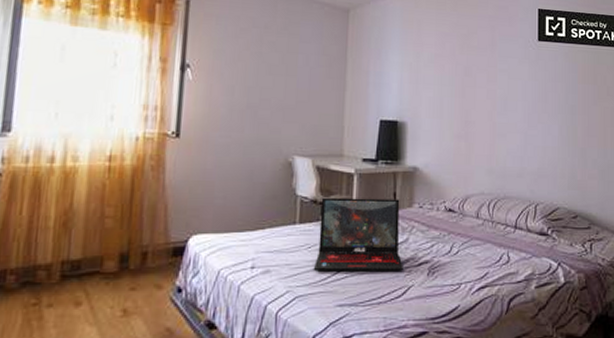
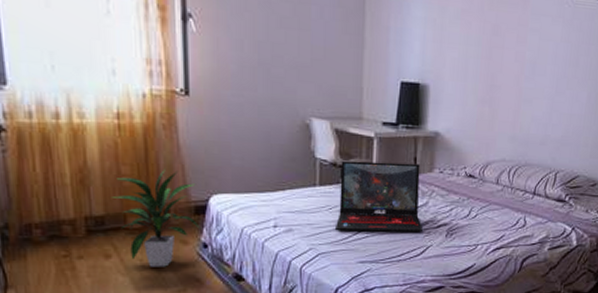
indoor plant: none [91,209,177,315] -> present [111,168,201,267]

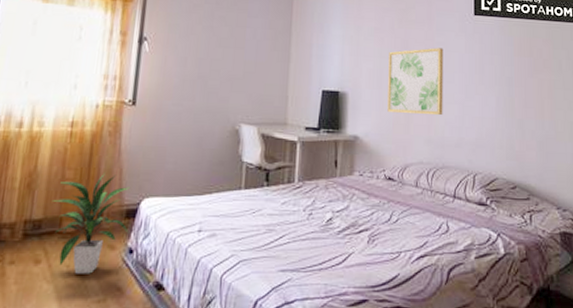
laptop: present [336,160,423,232] -> none [258,164,344,238]
wall art: none [471,35,538,112] -> present [387,47,444,116]

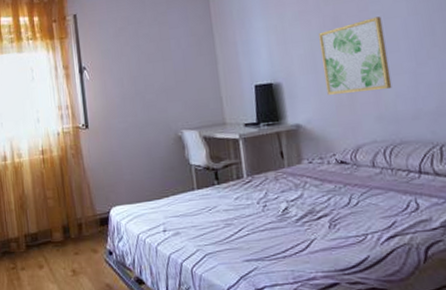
indoor plant: present [51,173,131,274] -> none [41,189,106,275]

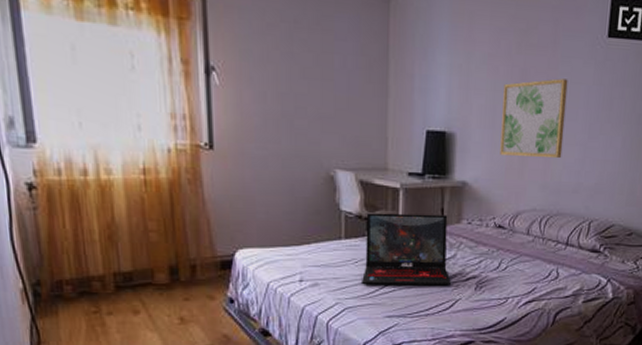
laptop: none [213,157,303,231] -> present [362,212,451,286]

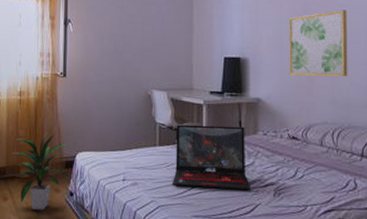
indoor plant: none [138,223,227,323] -> present [11,131,69,210]

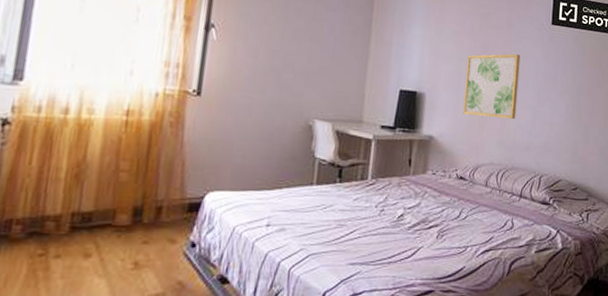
indoor plant: present [11,131,69,210] -> none [103,165,194,268]
laptop: present [173,124,250,191] -> none [328,160,415,233]

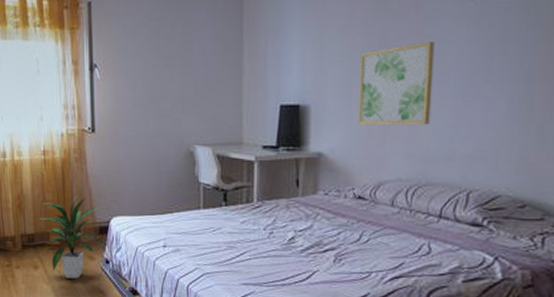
indoor plant: none [103,165,194,268] -> present [38,195,104,279]

